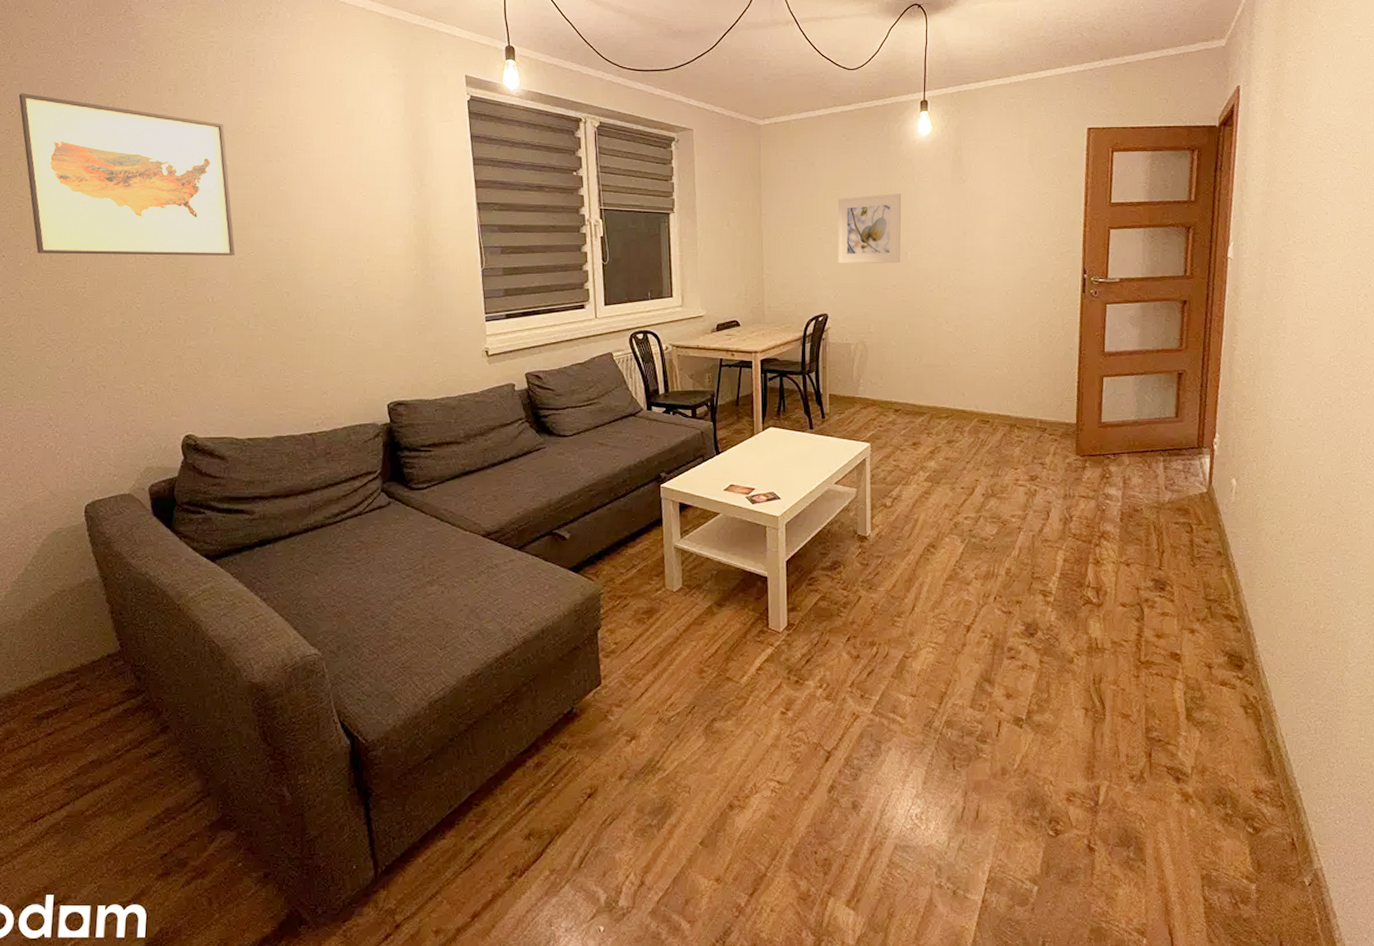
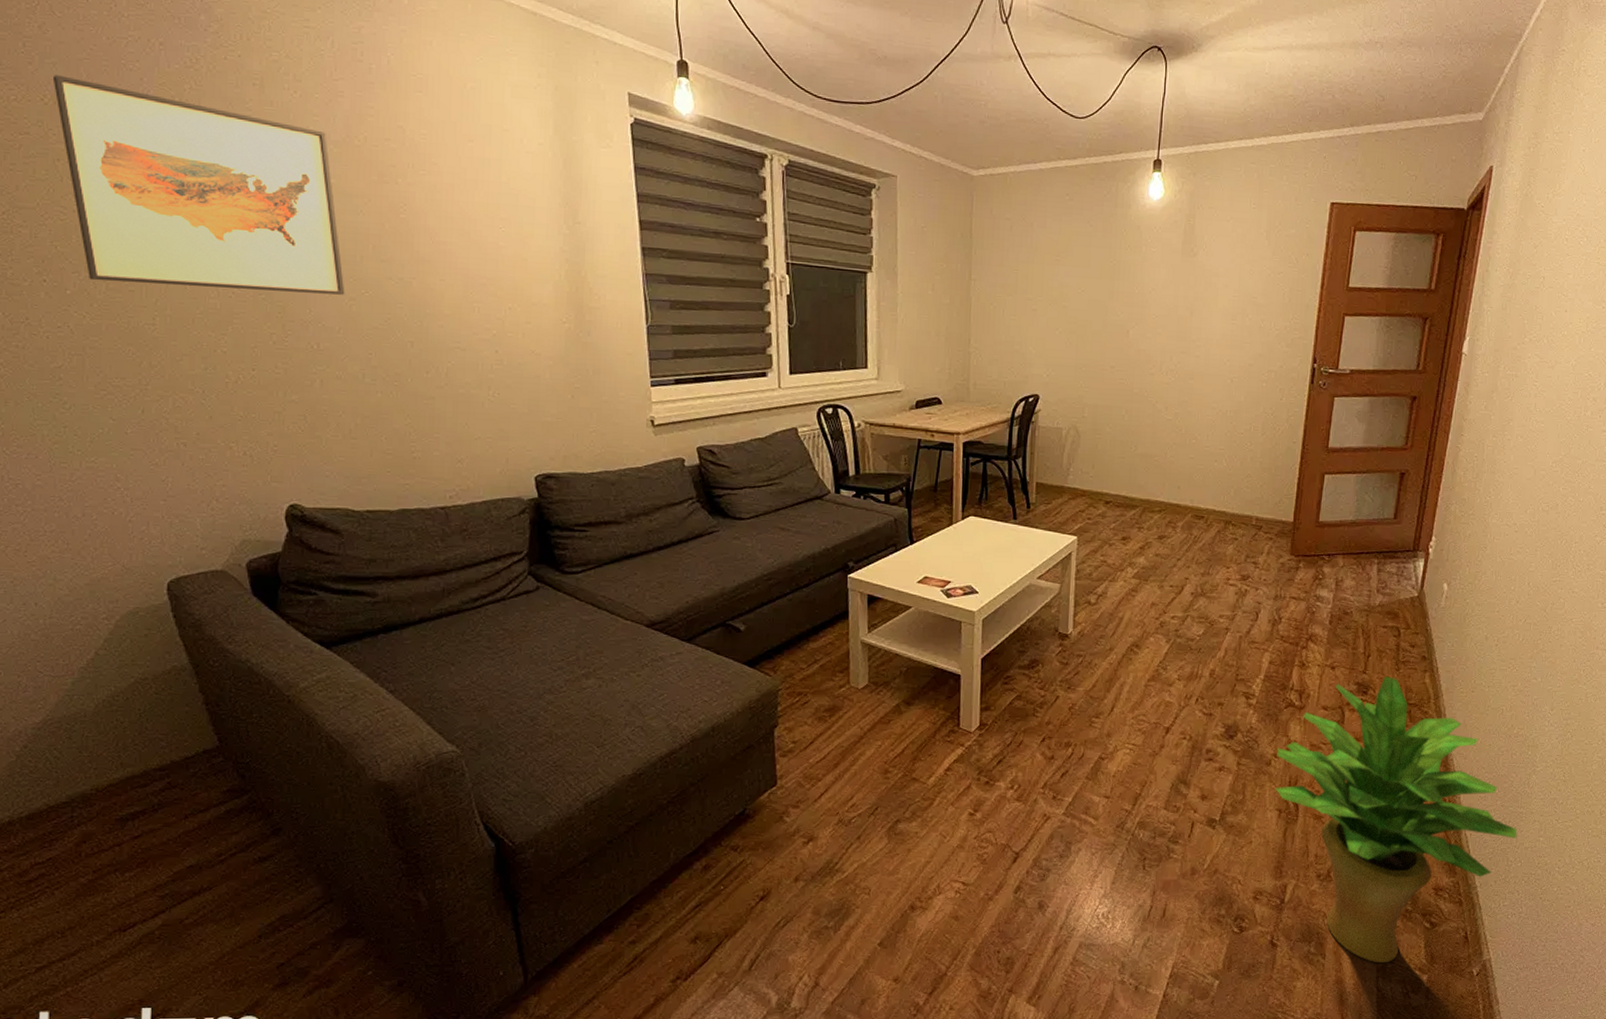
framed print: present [837,194,902,264] -> none [1052,263,1127,343]
potted plant: none [1078,572,1336,871] -> present [1275,676,1517,963]

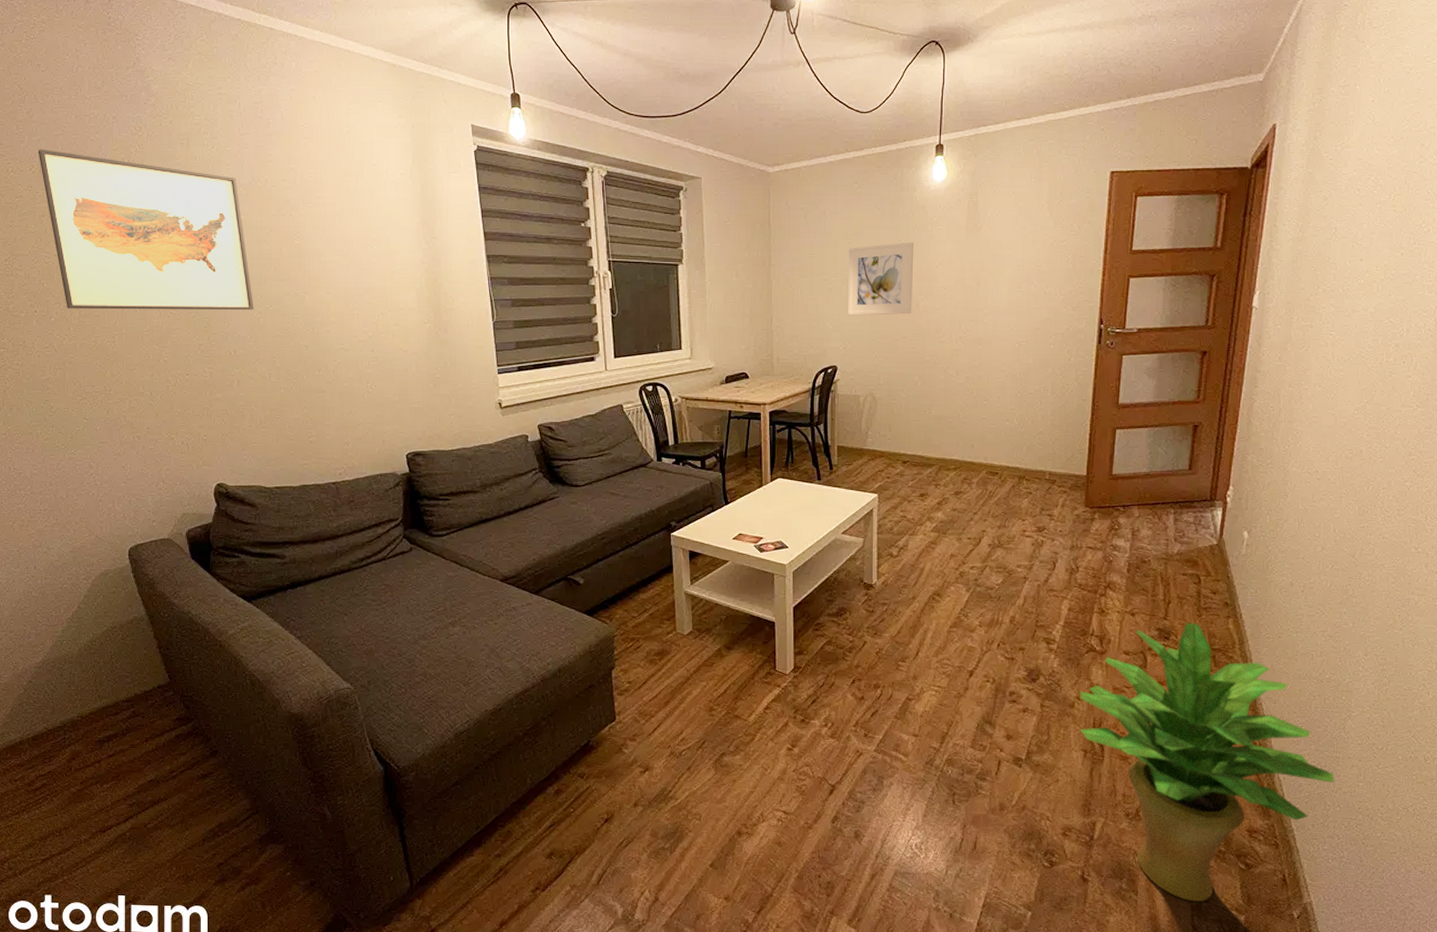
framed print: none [1052,263,1127,343] -> present [847,242,914,315]

